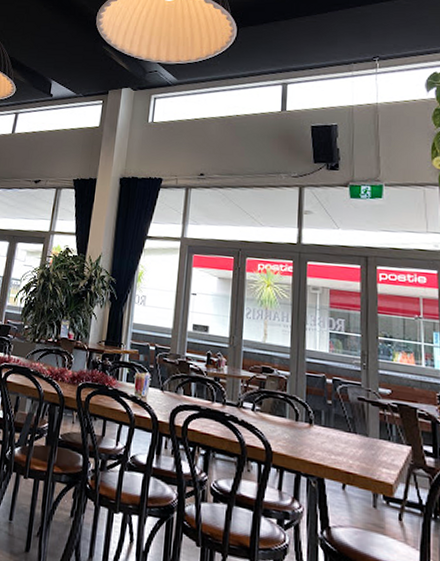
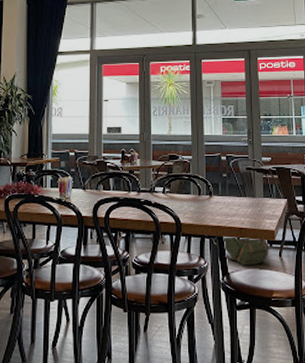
backpack: none [323,481,386,525] -> present [223,237,270,266]

